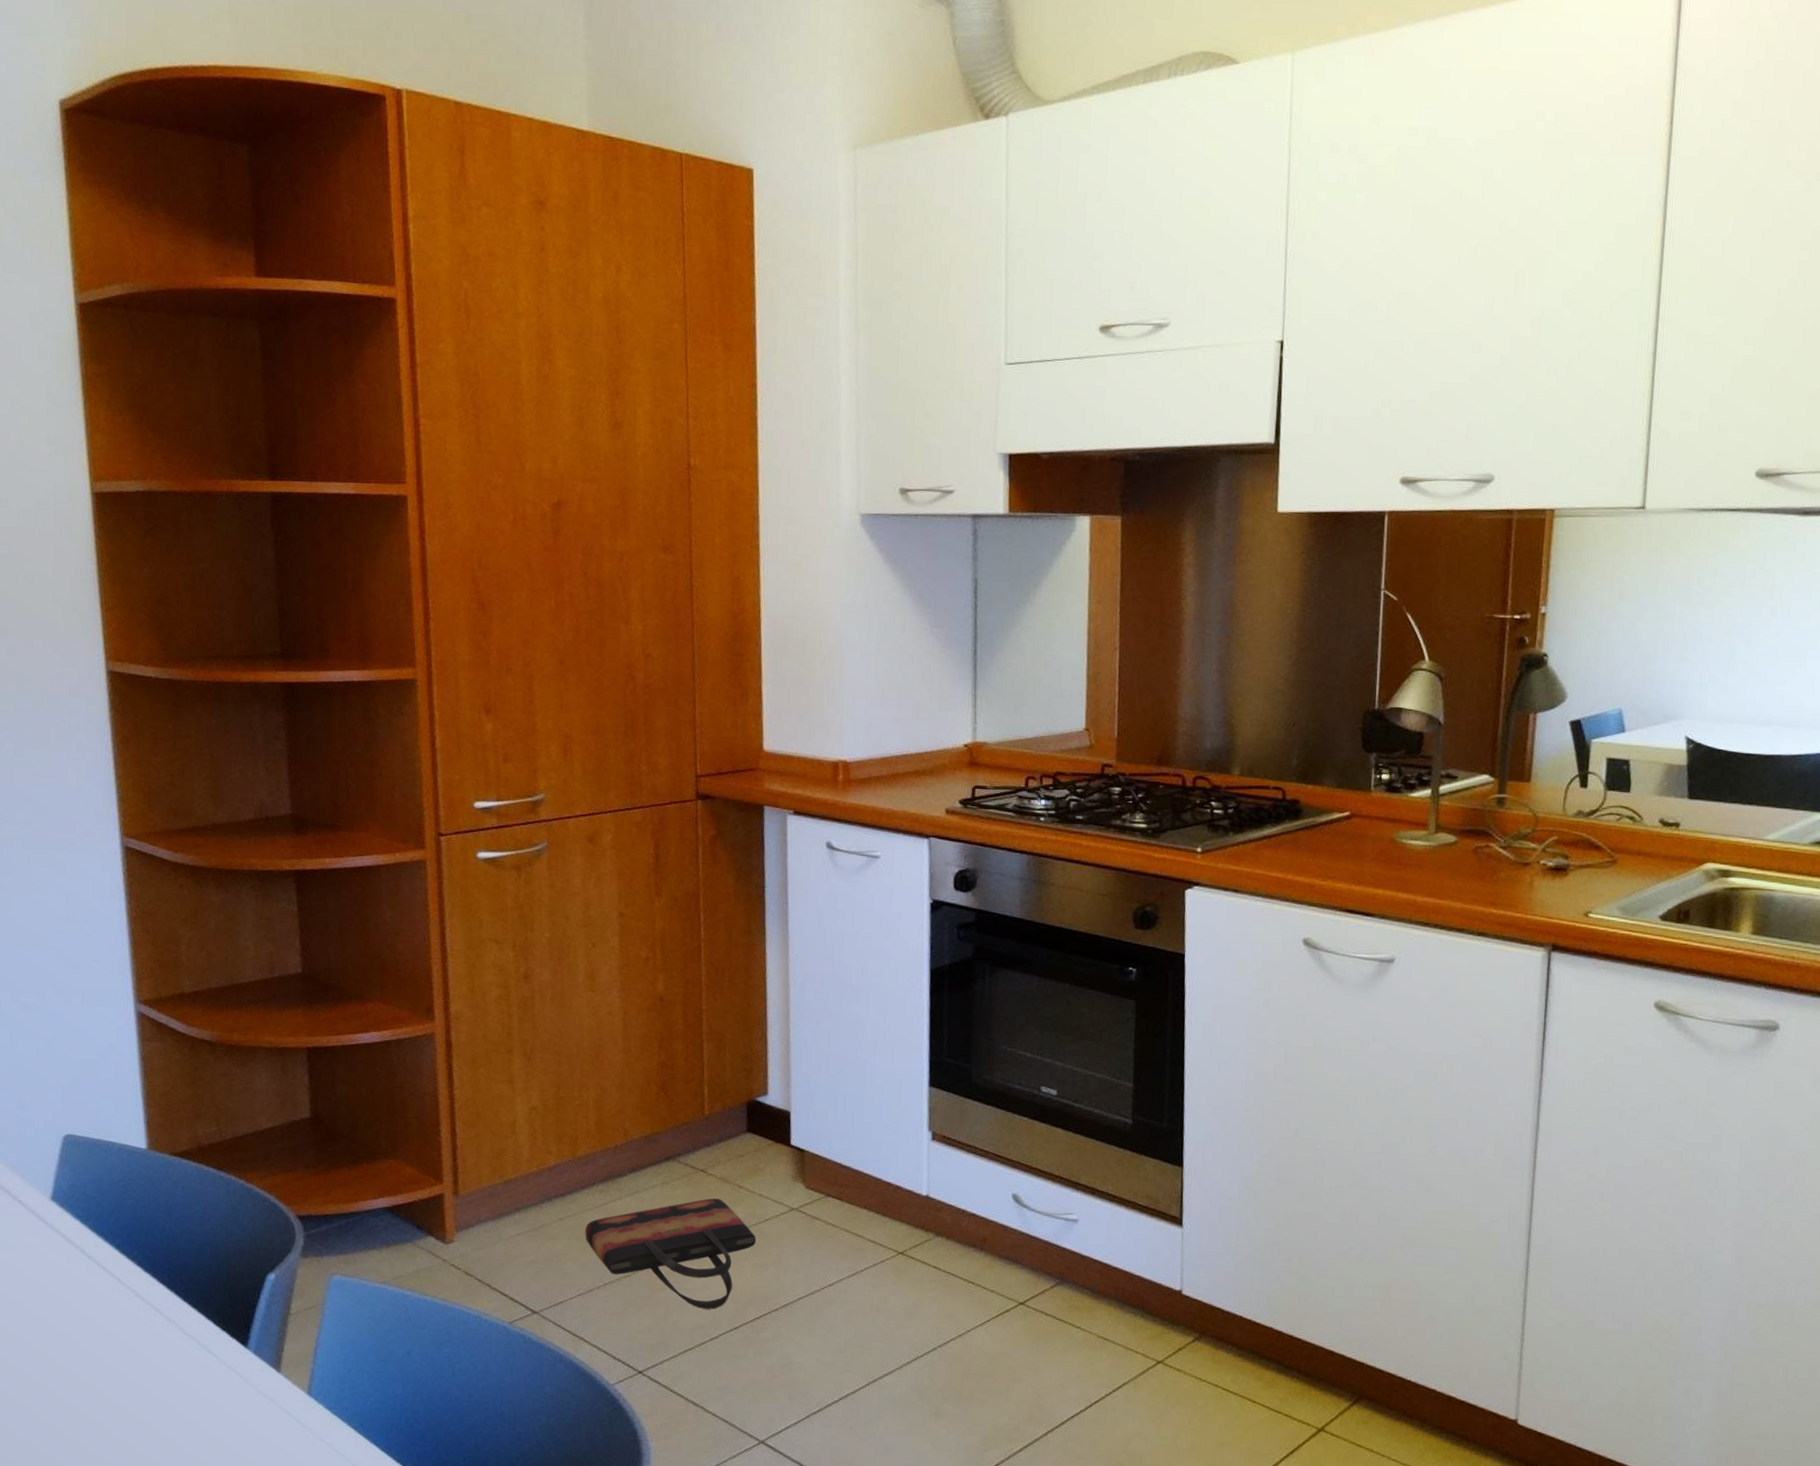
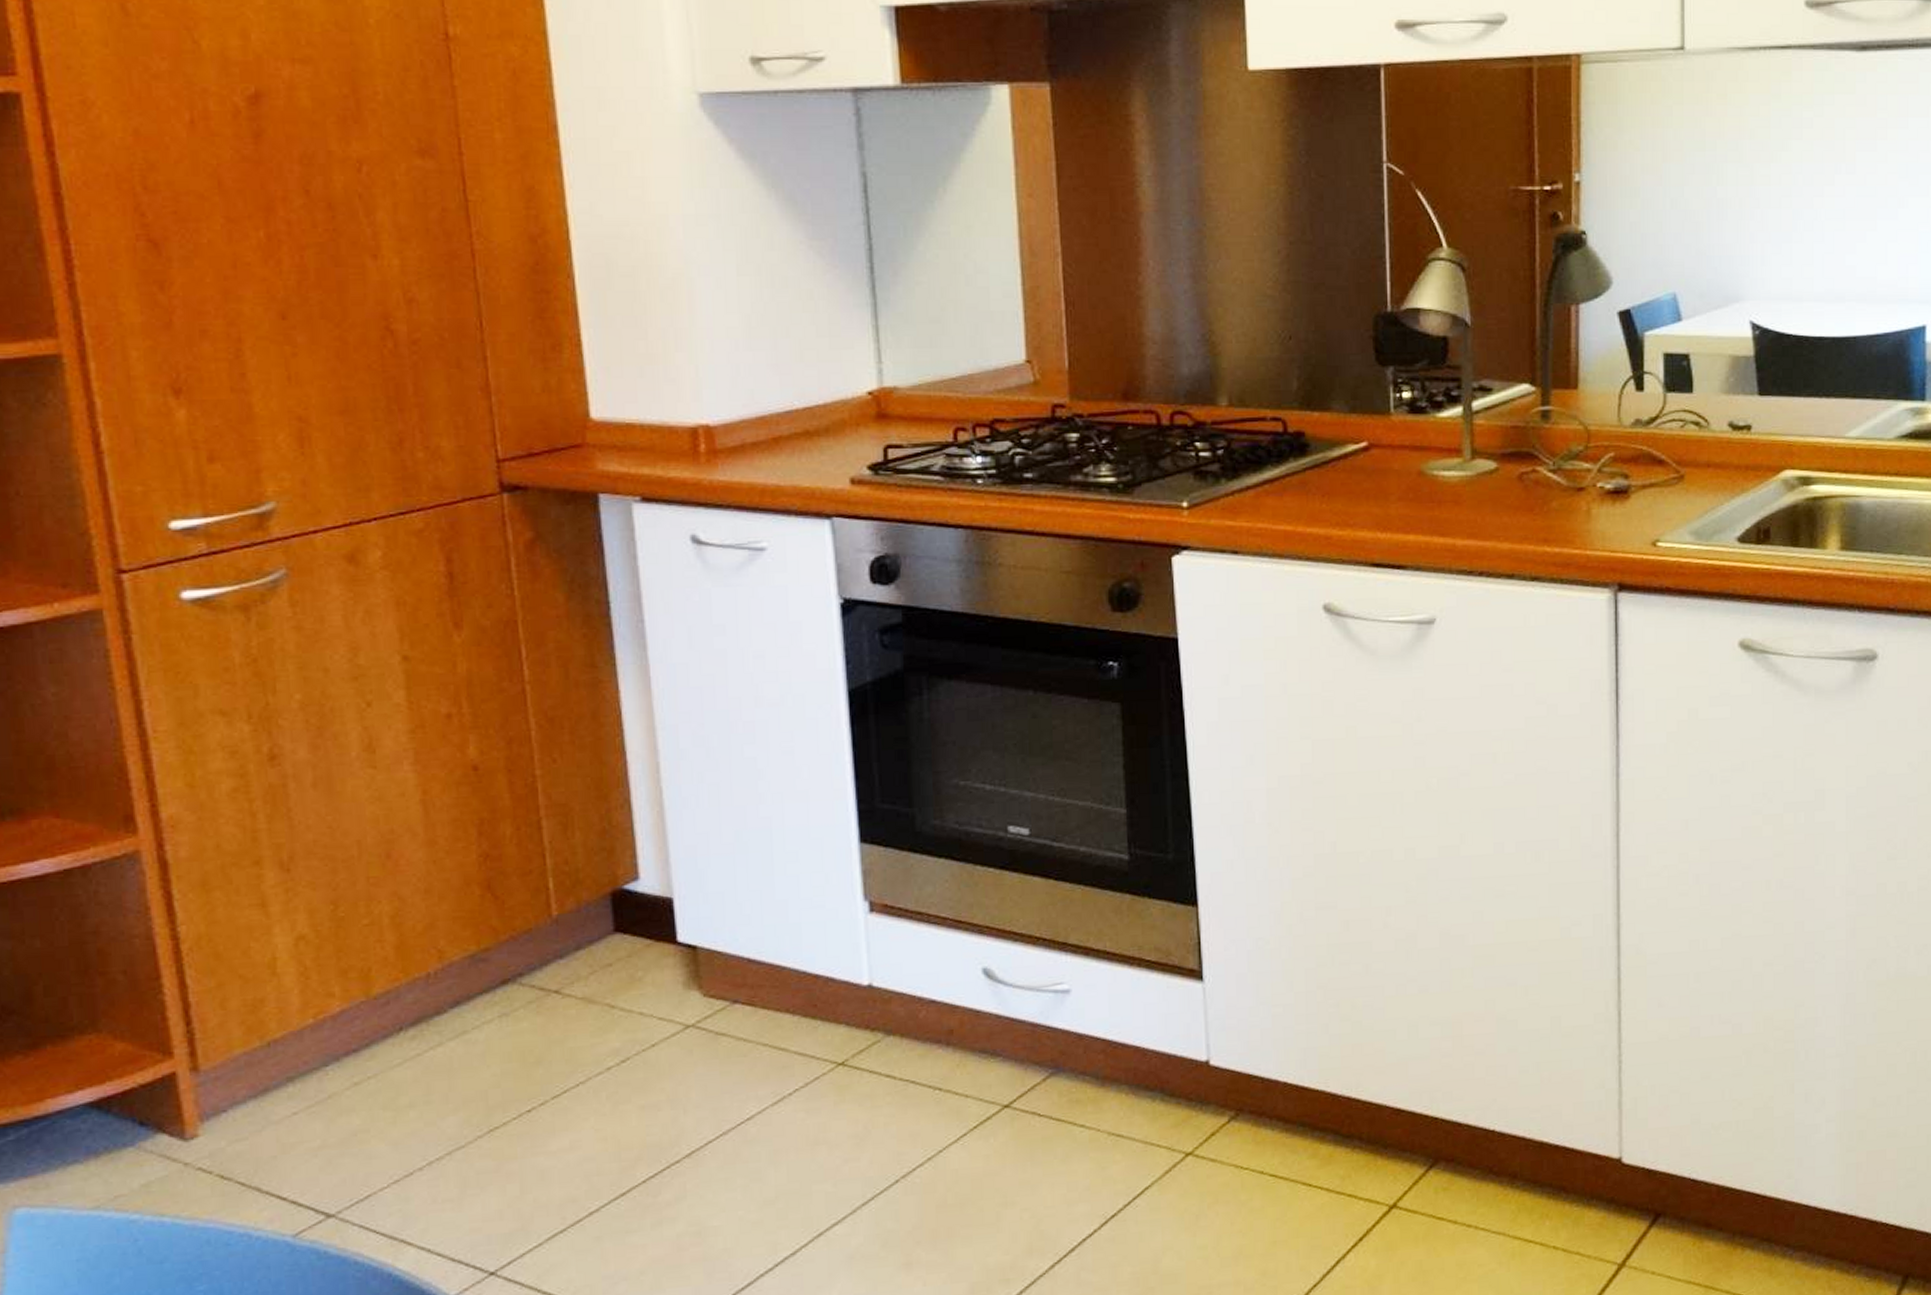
shopping bag: present [585,1198,756,1309] -> none [393,1026,640,1176]

